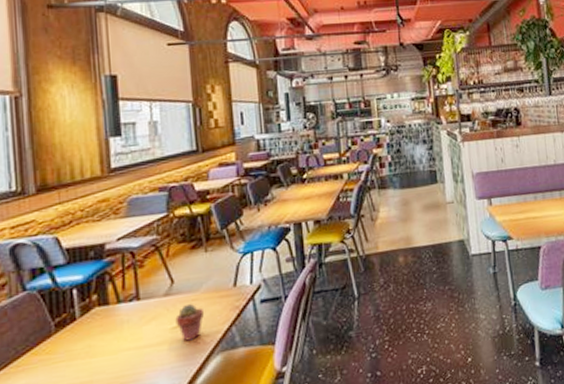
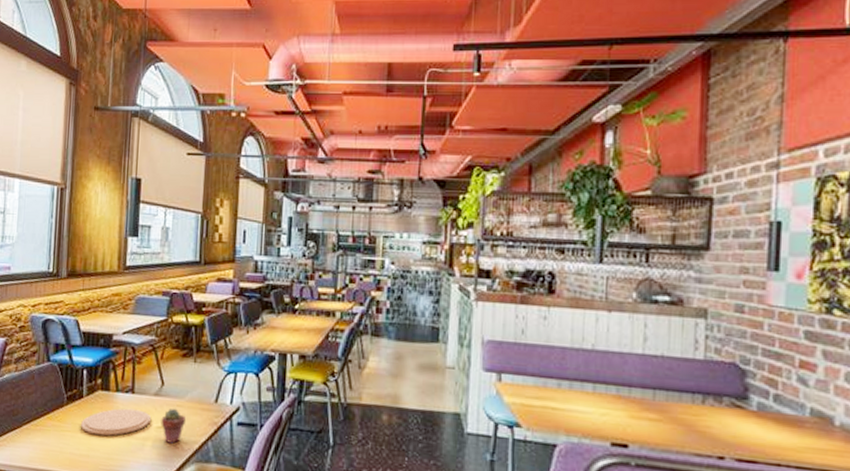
plate: none [76,315,165,357] -> present [80,408,152,436]

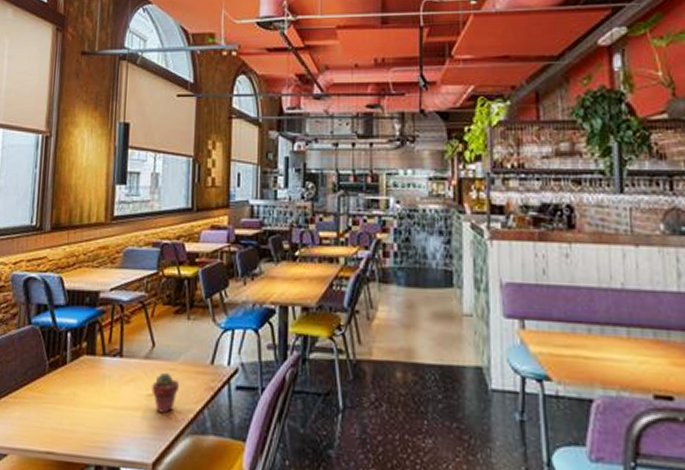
plate: present [80,408,152,436] -> none [63,374,142,408]

